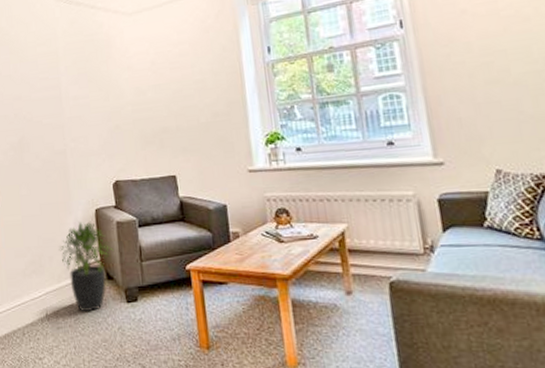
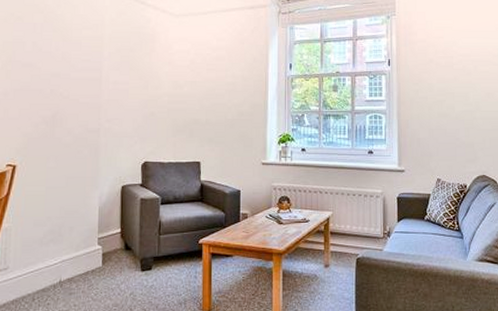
potted plant: present [59,221,112,313] -> none [81,196,133,279]

